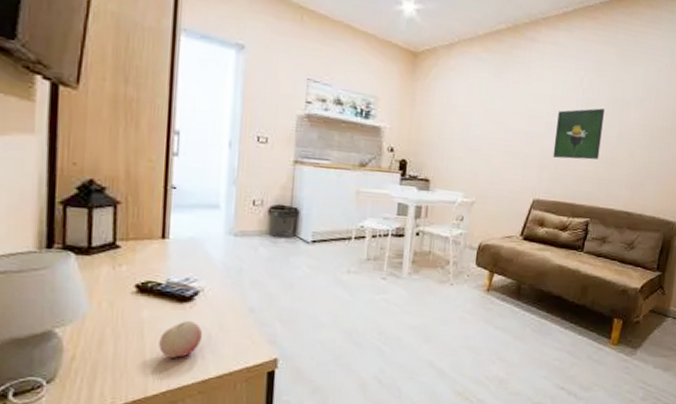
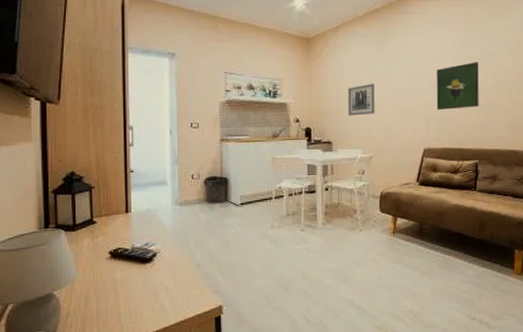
fruit: present [159,321,203,358] -> none [130,278,162,310]
wall art: none [452,116,487,153] -> present [347,83,375,116]

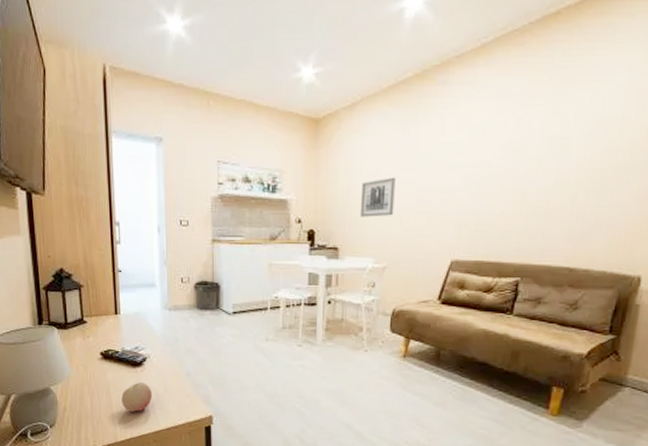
fruit: none [130,278,162,310] -> present [121,382,153,412]
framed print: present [436,62,479,110] -> none [473,150,537,213]

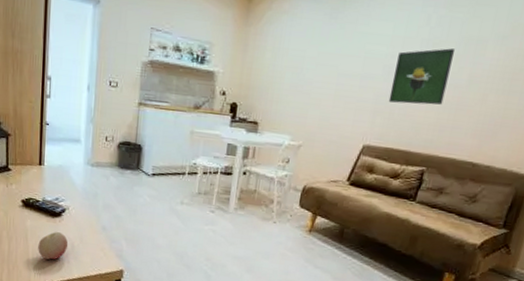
wall art: present [359,177,396,217] -> none [281,60,319,97]
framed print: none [473,150,537,213] -> present [388,48,454,105]

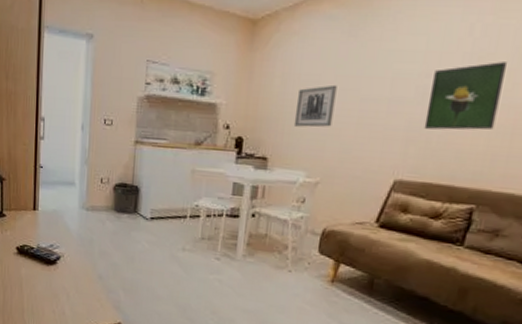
fruit: present [38,232,69,260] -> none [33,281,64,311]
wall art: none [281,60,319,97] -> present [293,84,337,128]

